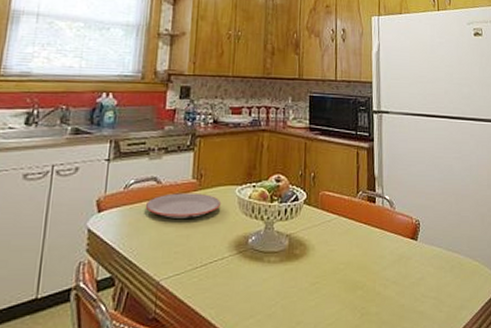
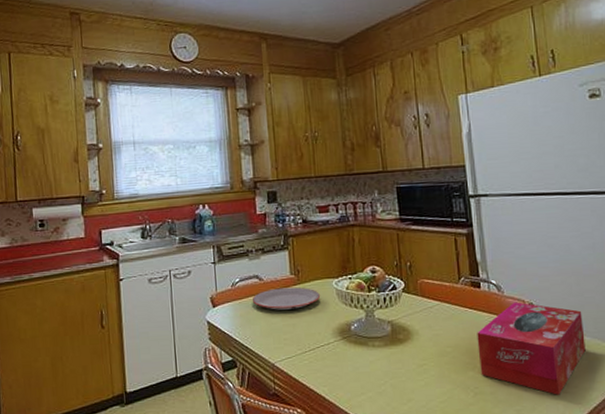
tissue box: none [368,218,460,315] -> present [477,302,586,395]

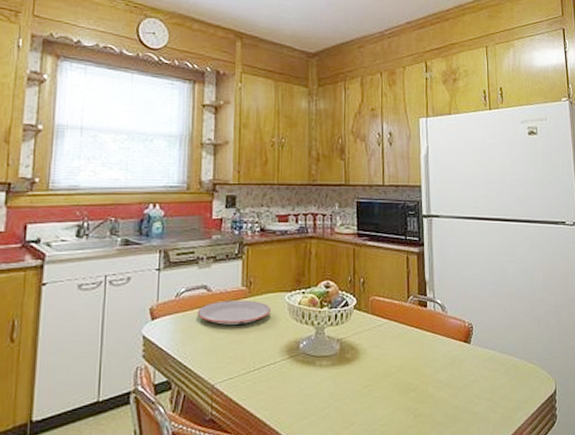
tissue box: present [477,302,586,395] -> none [420,322,514,416]

